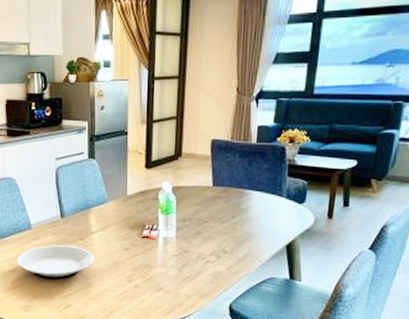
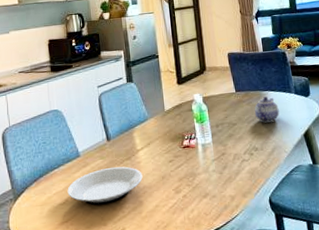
teapot: none [231,196,262,226] -> present [254,96,280,123]

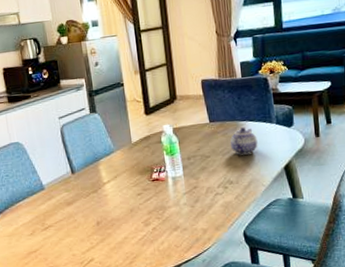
plate: present [67,166,143,206] -> none [34,199,110,237]

